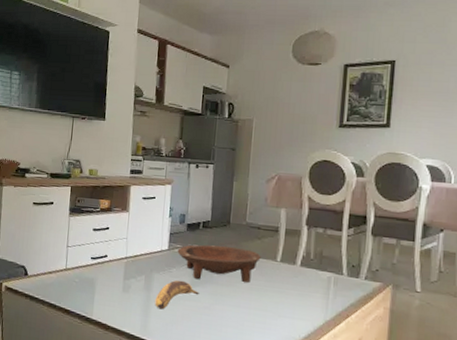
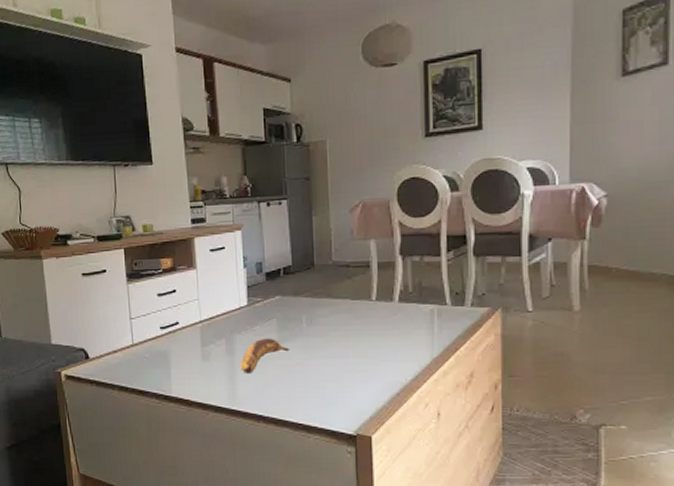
bowl: present [177,244,261,283] -> none [258,291,354,333]

